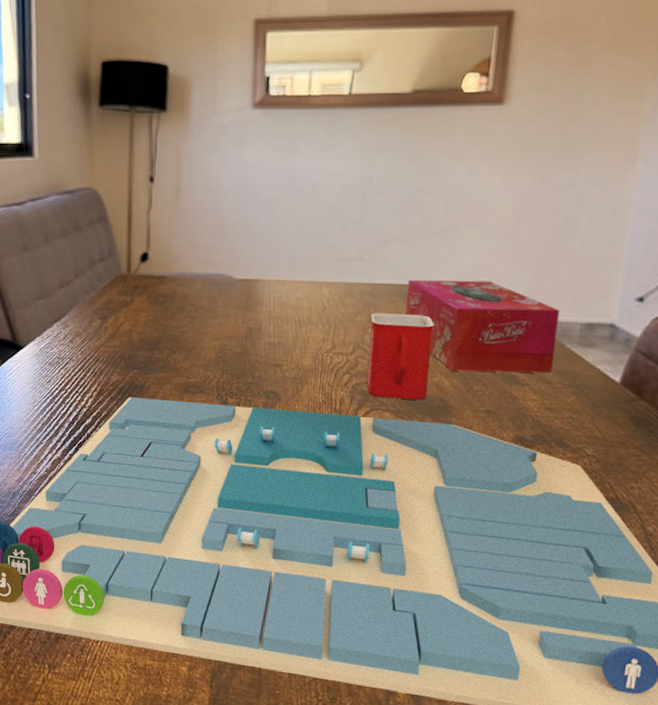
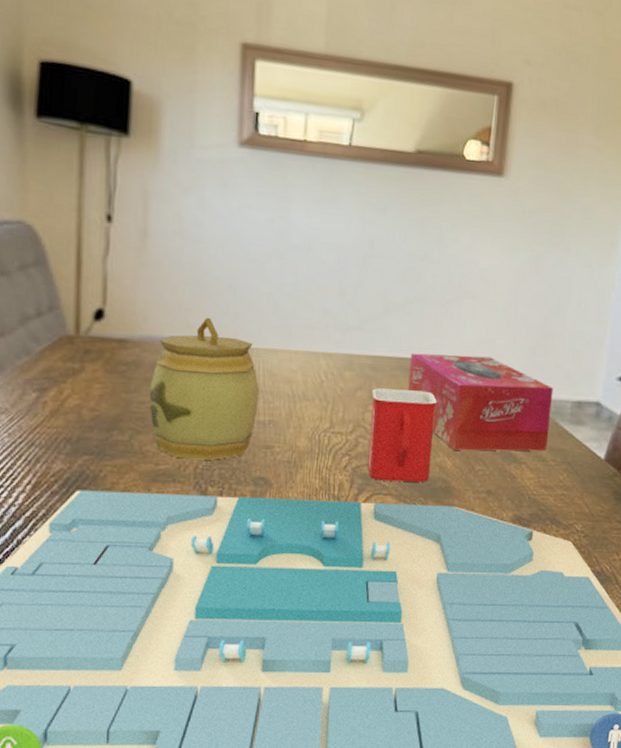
jar: none [182,255,270,376] -> present [149,317,260,460]

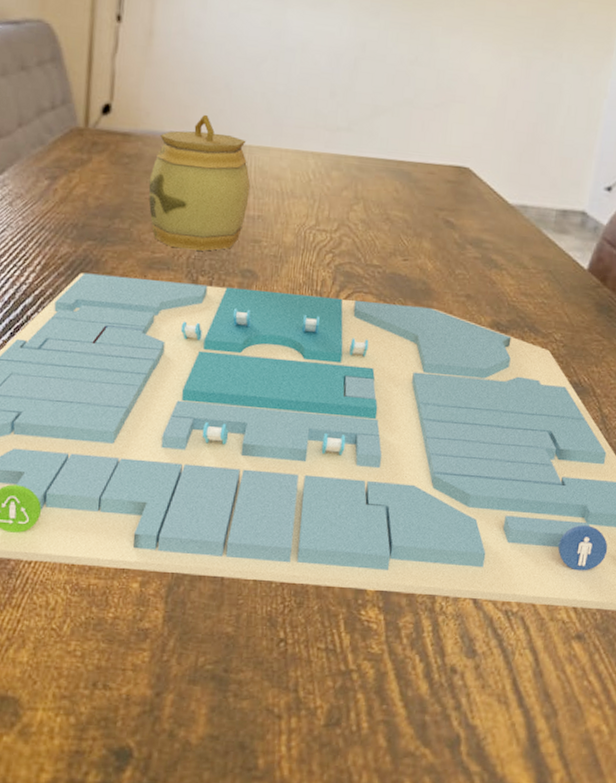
mug: present [367,388,437,482] -> none [350,188,421,283]
tissue box: present [408,353,554,451] -> none [393,155,539,259]

